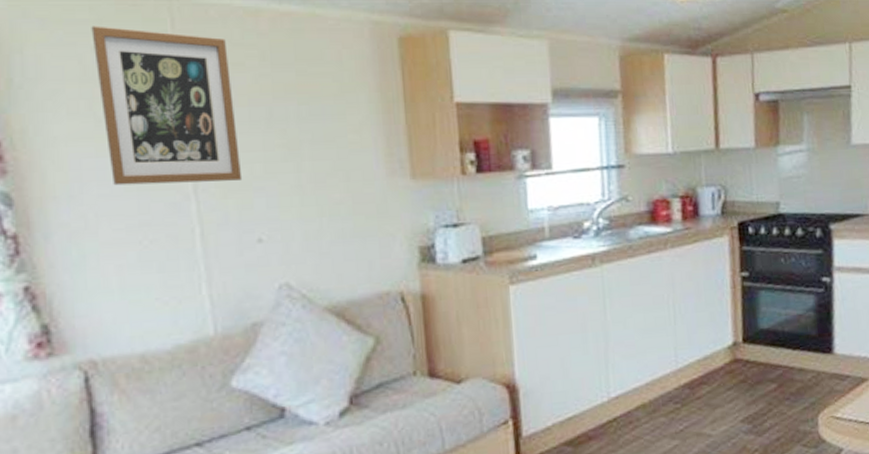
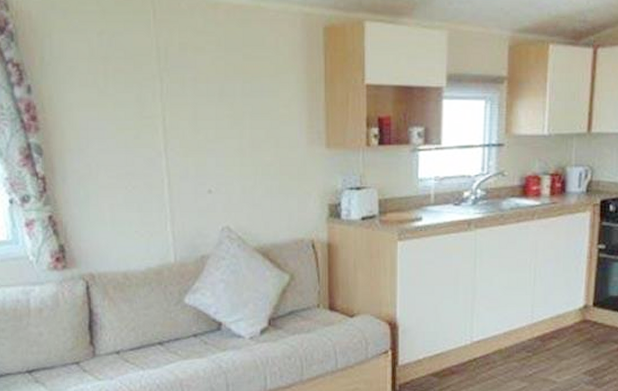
wall art: present [91,26,243,186] -> none [97,16,200,143]

